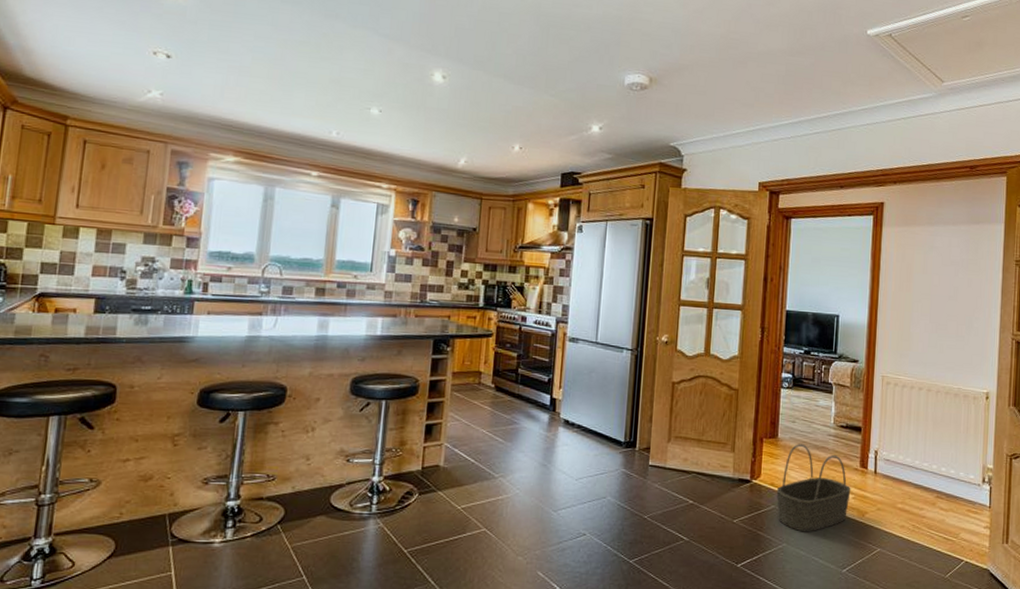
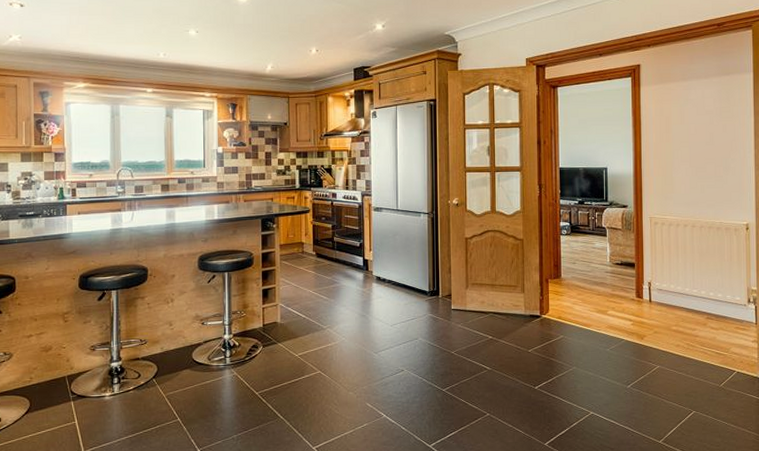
basket: present [776,444,851,532] -> none [563,281,630,356]

